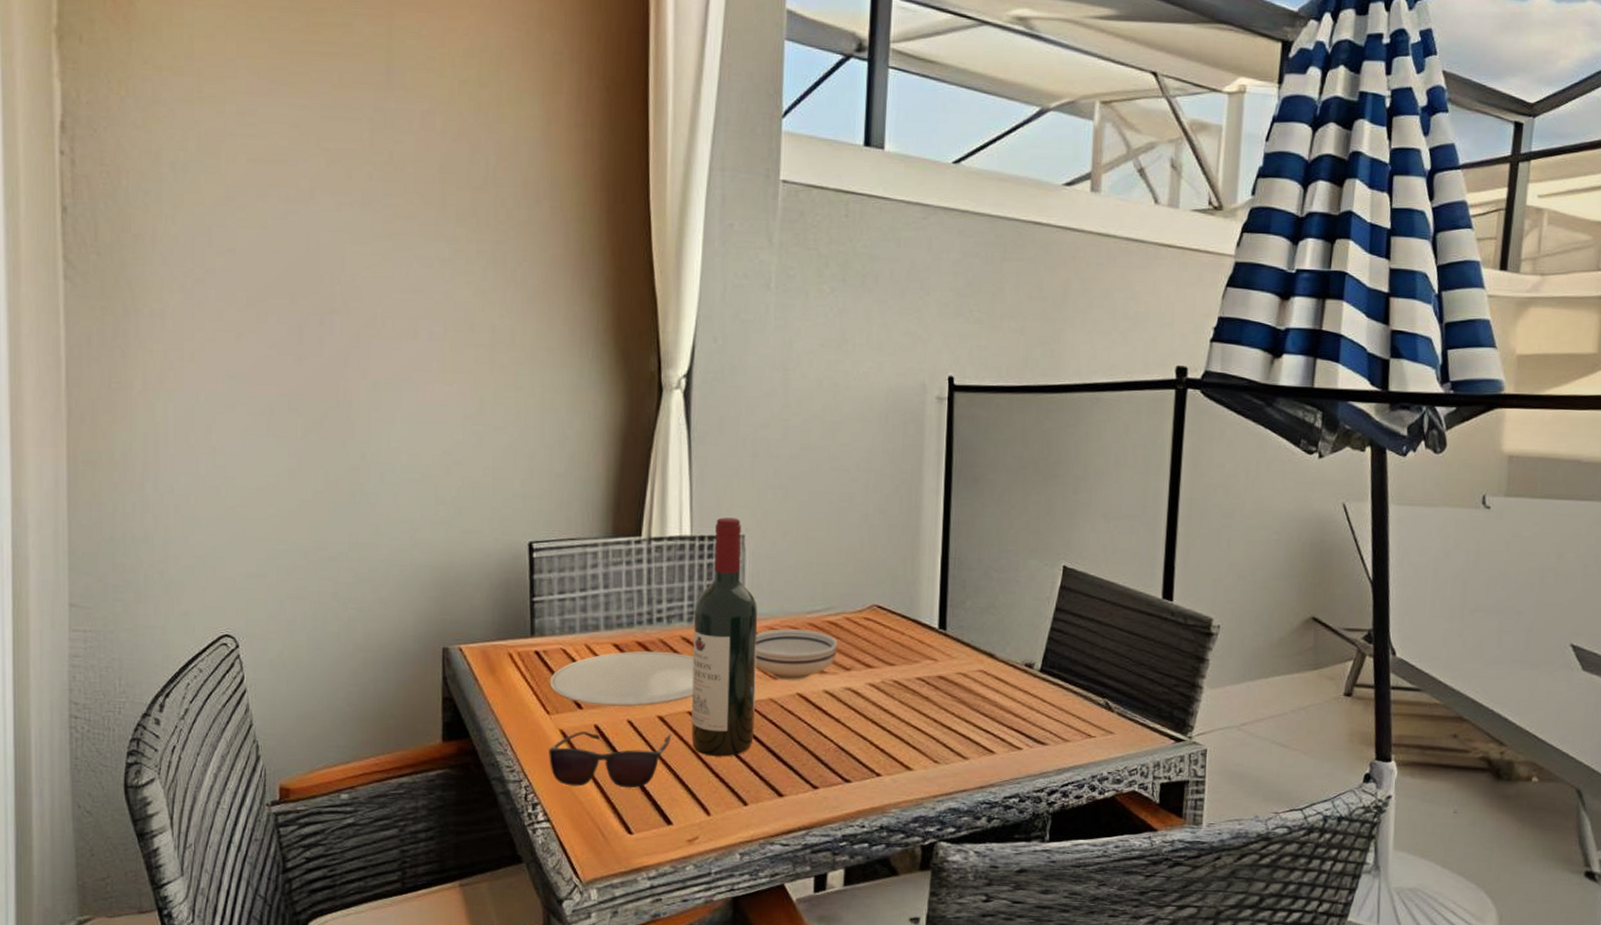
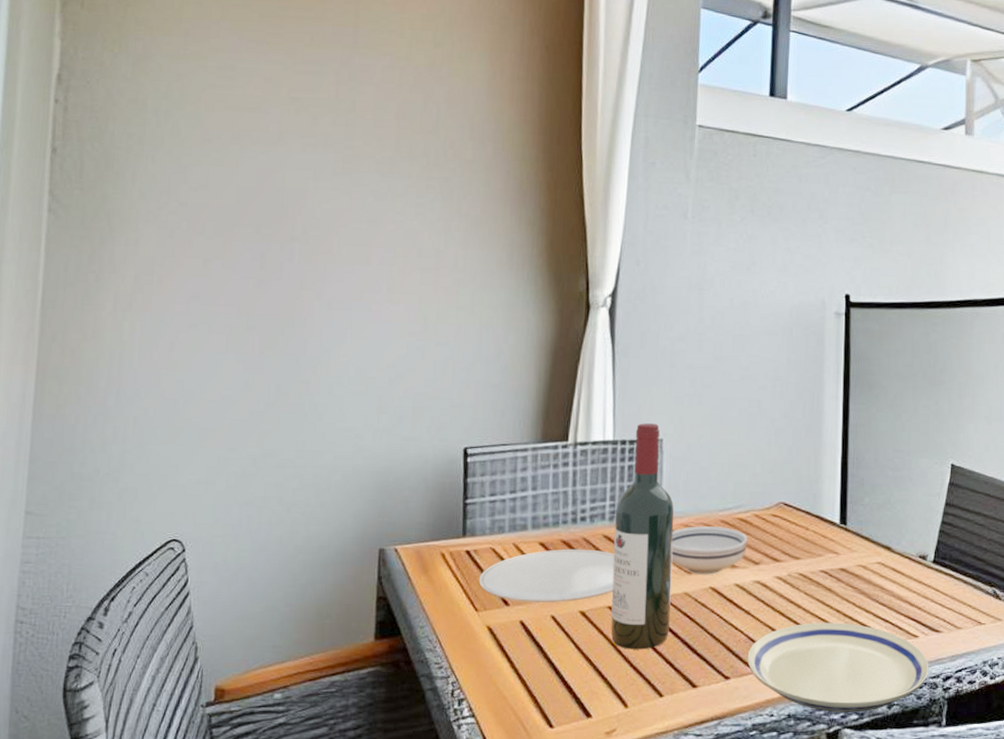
sunglasses: present [549,731,671,789] -> none [476,627,592,683]
plate: none [837,732,1033,825] -> present [747,622,929,712]

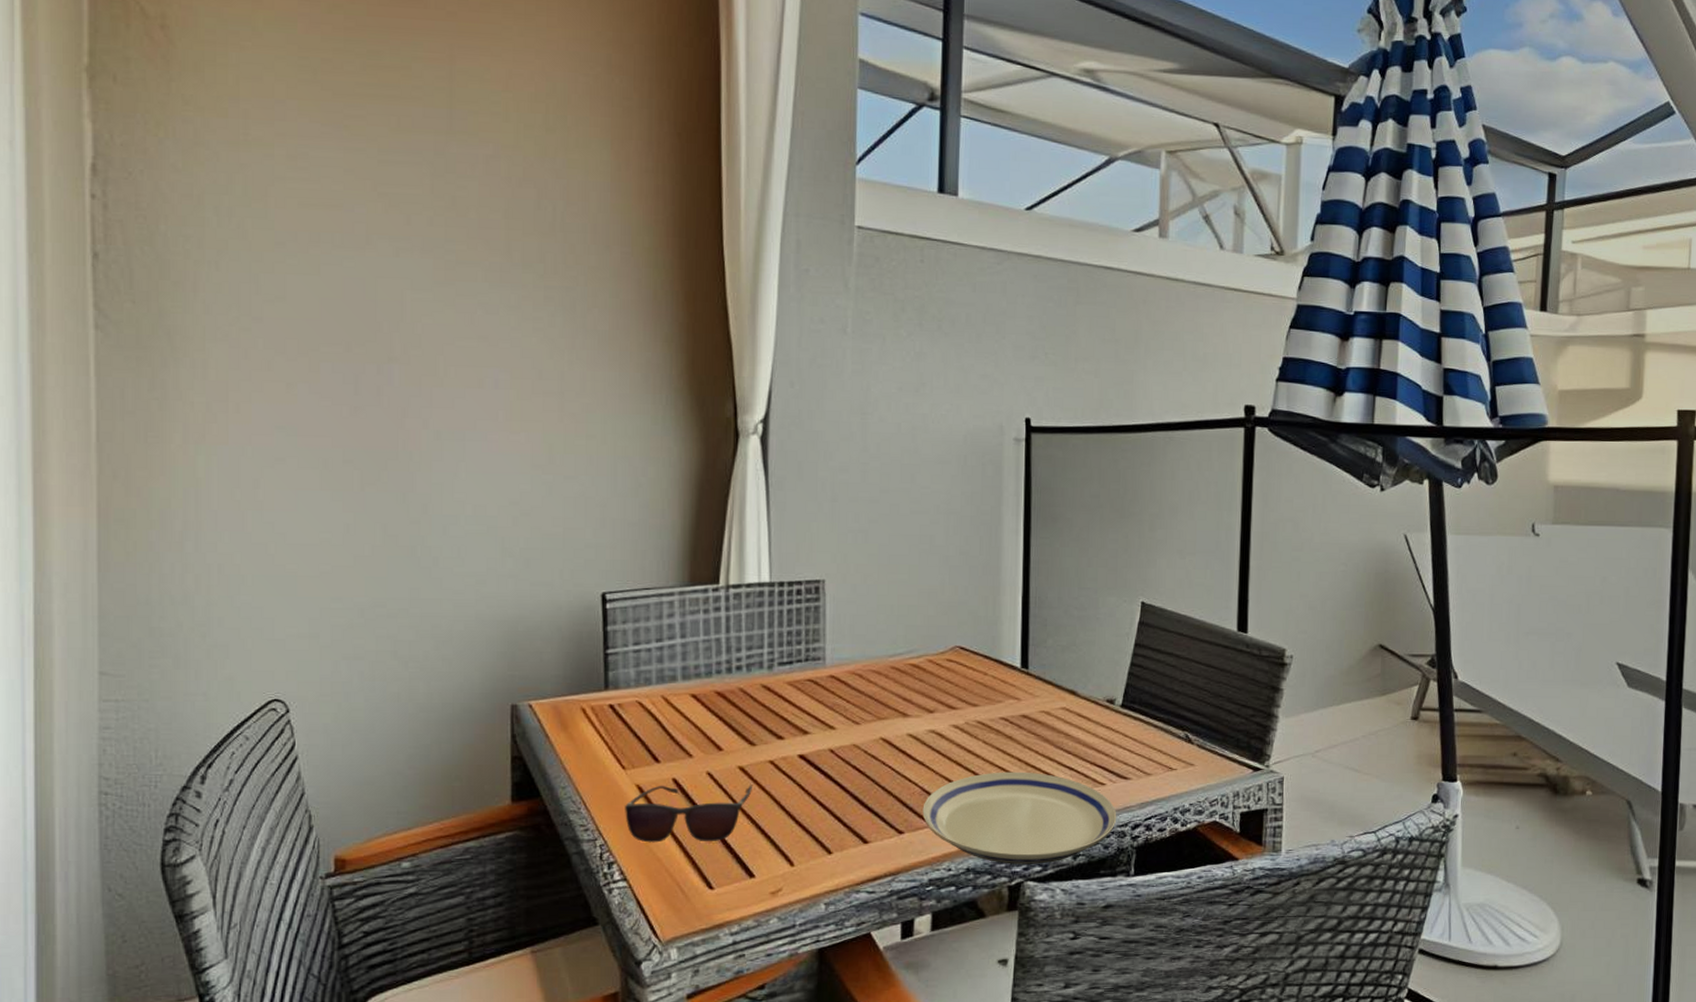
sunglasses: none [476,627,592,683] -> present [625,784,752,843]
plate: present [478,549,615,604] -> none [625,700,775,759]
wine bottle: present [611,423,675,650] -> none [773,563,840,806]
bowl: present [671,526,749,575] -> none [837,673,922,725]

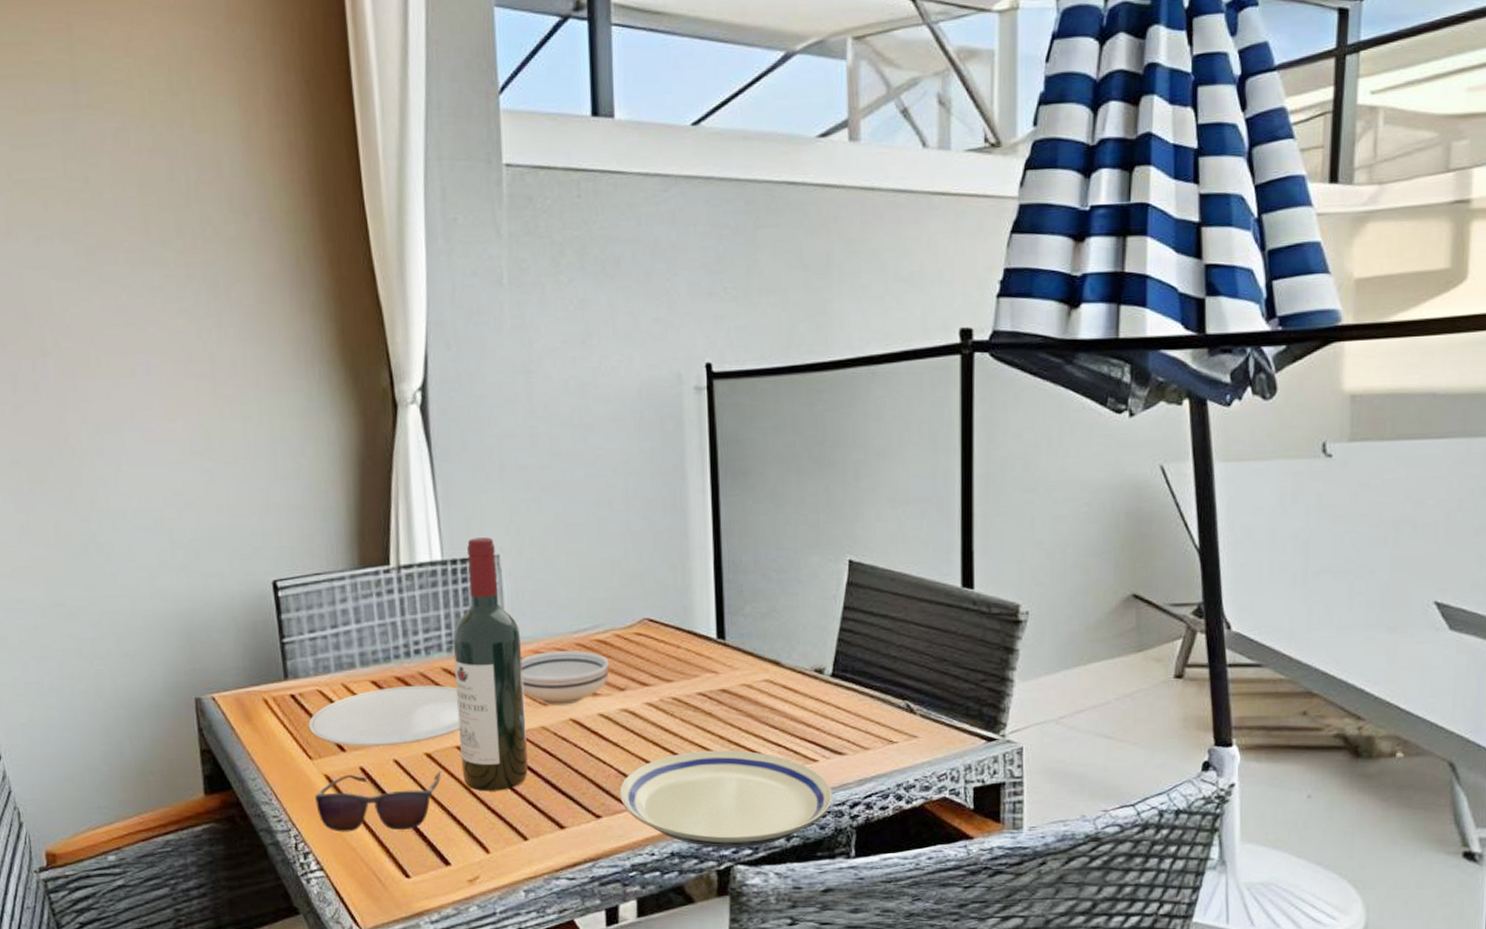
plate: none [625,700,775,759] -> present [308,685,461,748]
wine bottle: none [773,563,840,806] -> present [452,537,528,792]
bowl: none [837,673,922,725] -> present [521,650,610,705]

